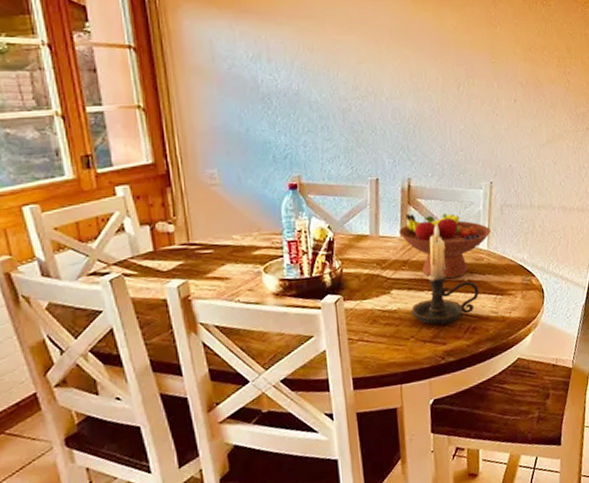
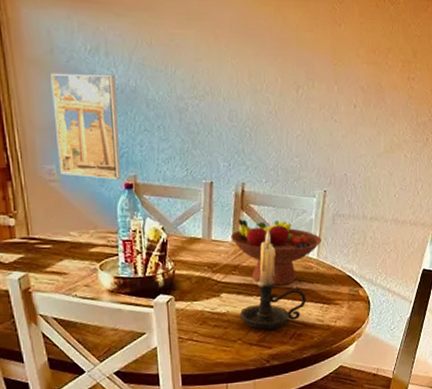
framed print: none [212,79,285,181] -> present [50,73,121,179]

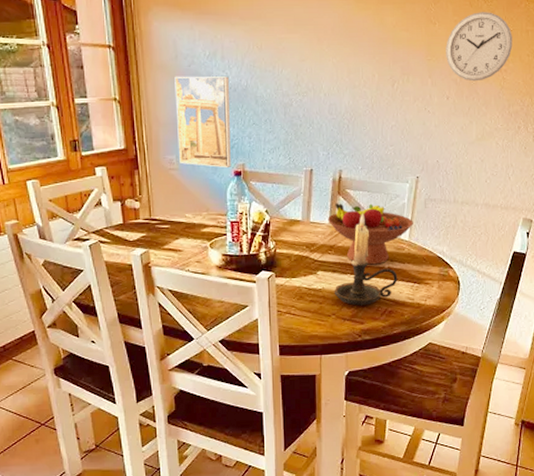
wall clock: none [352,14,420,90] -> present [446,12,513,82]

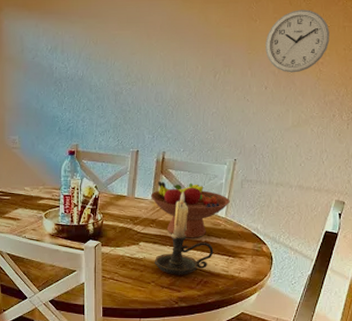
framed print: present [174,76,231,167] -> none [20,67,67,147]

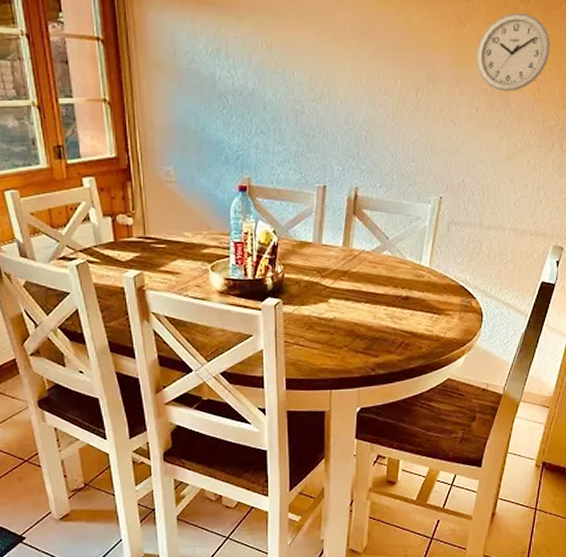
fruit bowl: present [151,181,230,238] -> none [342,224,435,293]
candle holder: present [154,190,214,275] -> none [346,235,416,337]

